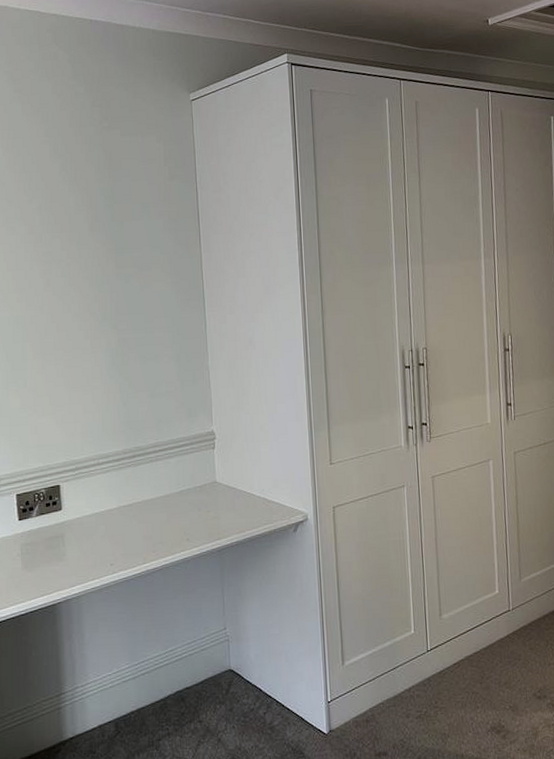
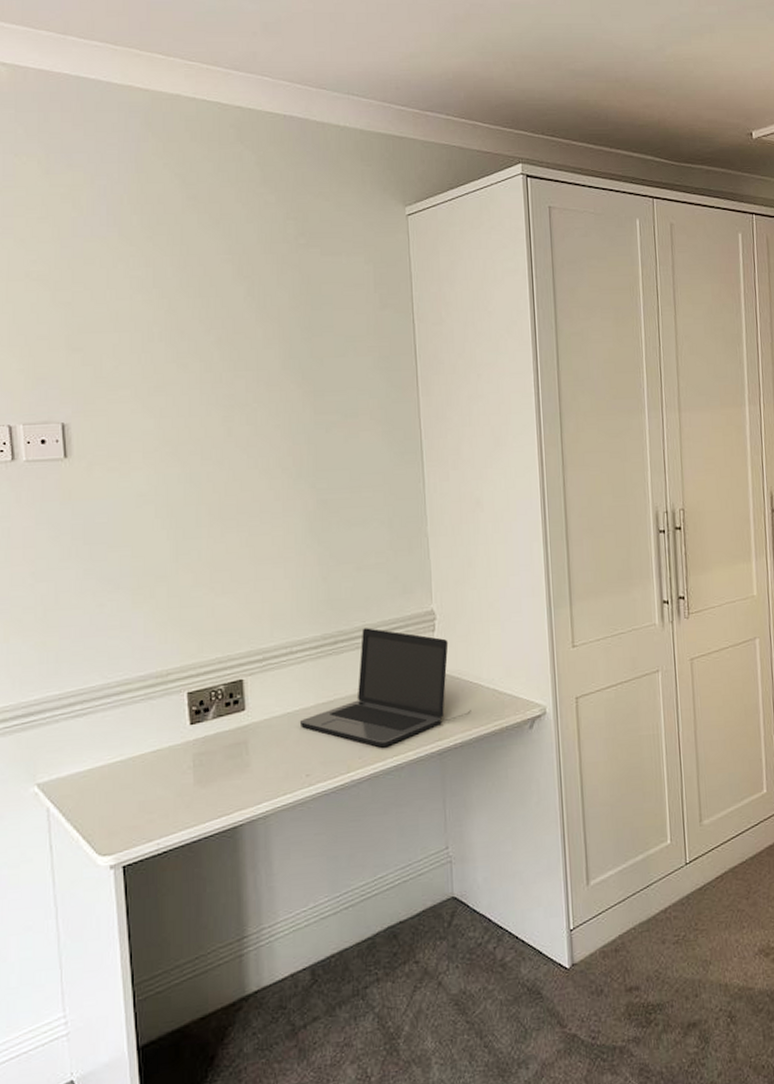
laptop: none [105,445,245,544] -> present [299,628,471,748]

